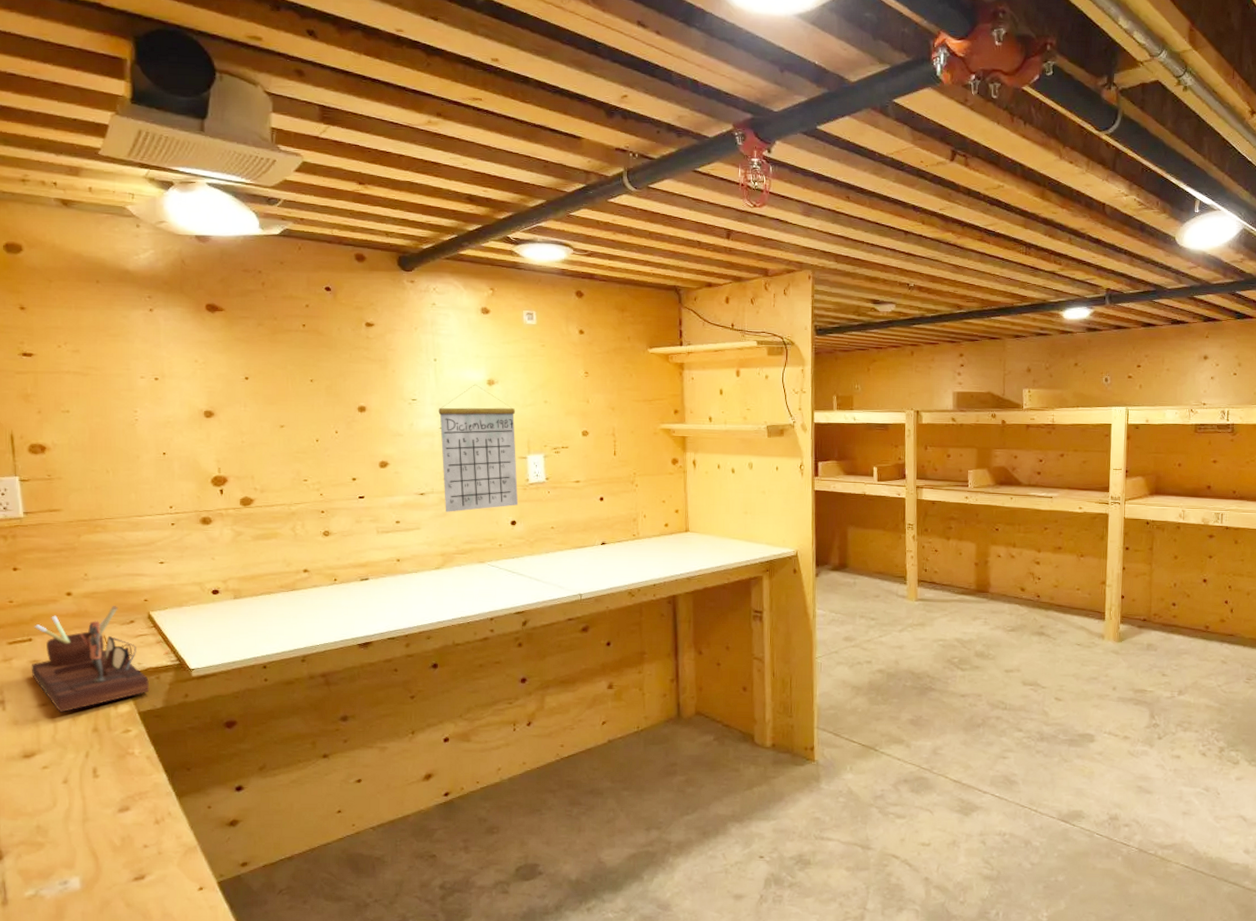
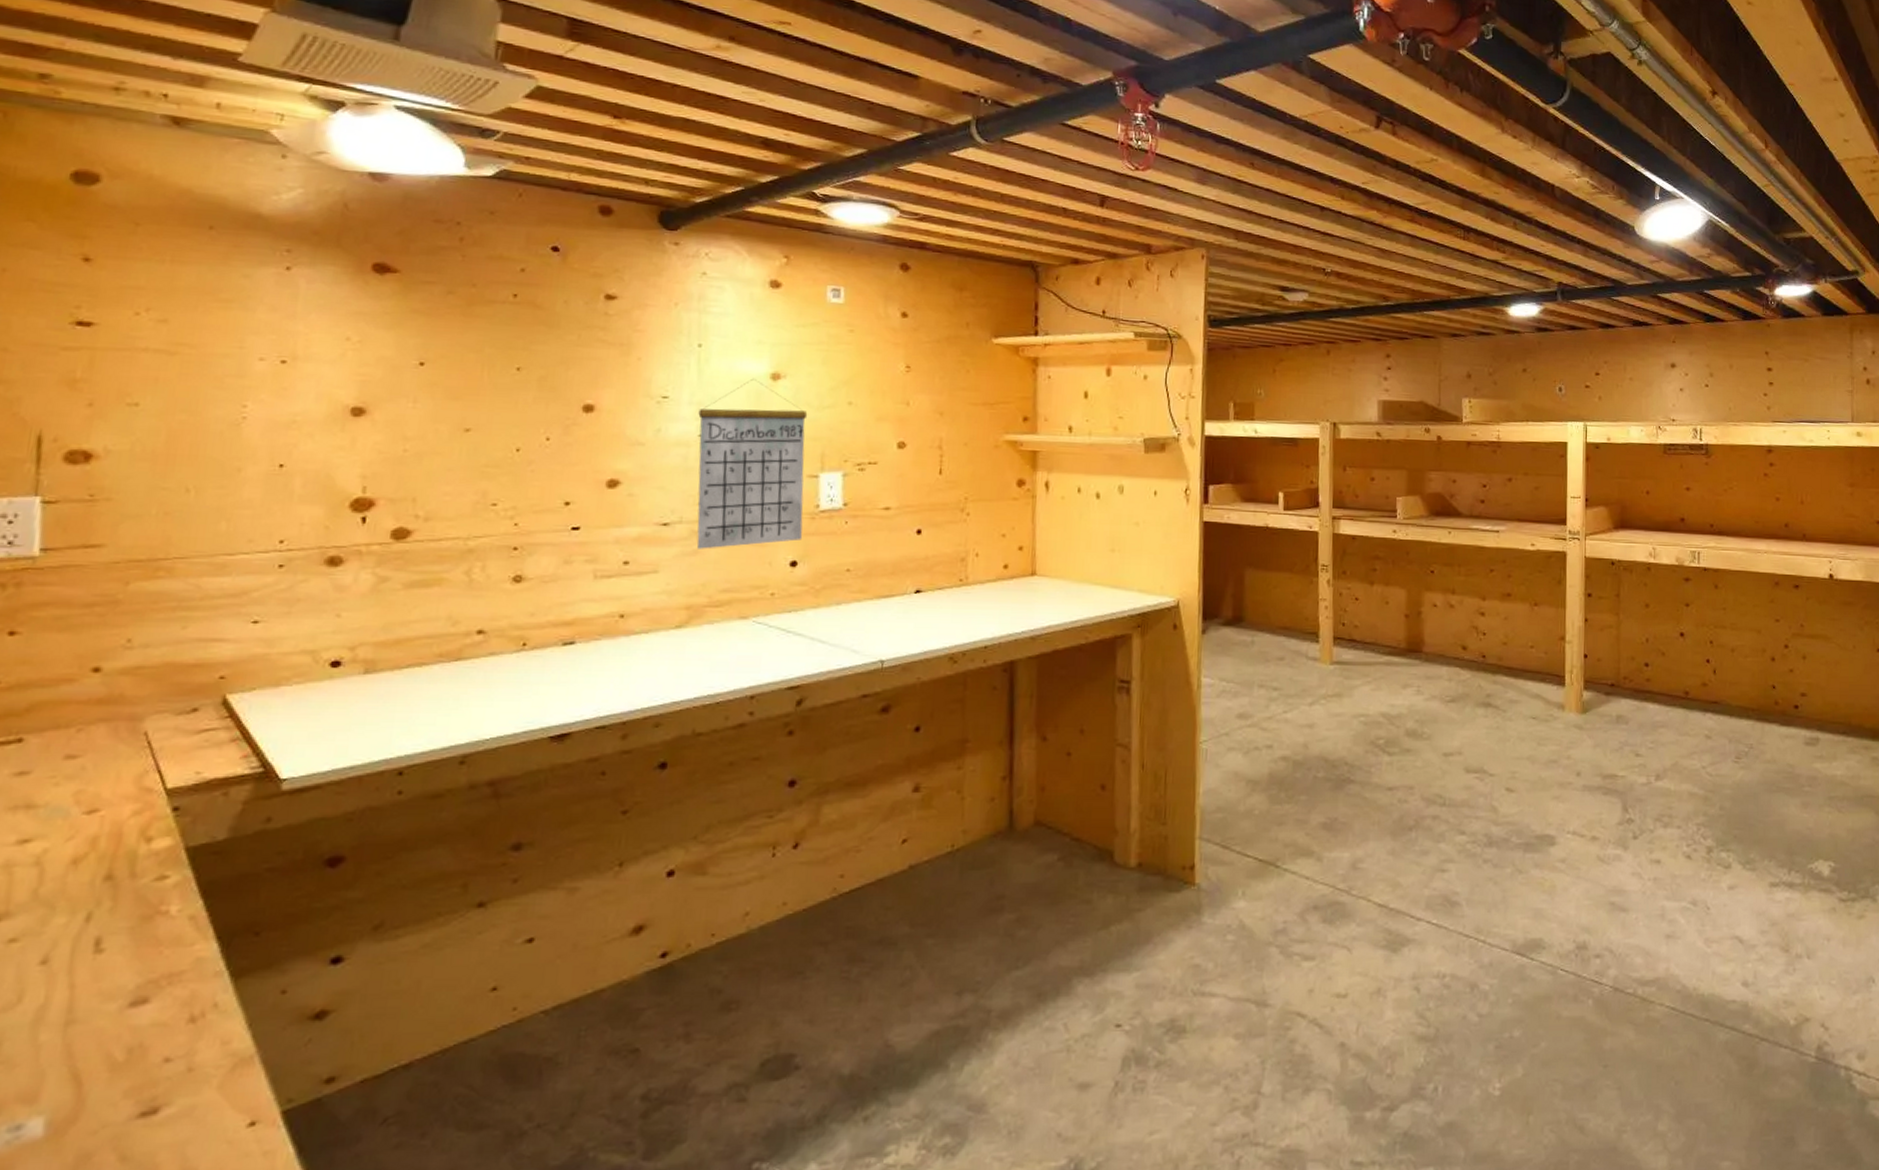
desk organizer: present [31,606,150,713] -> none [13,686,210,853]

